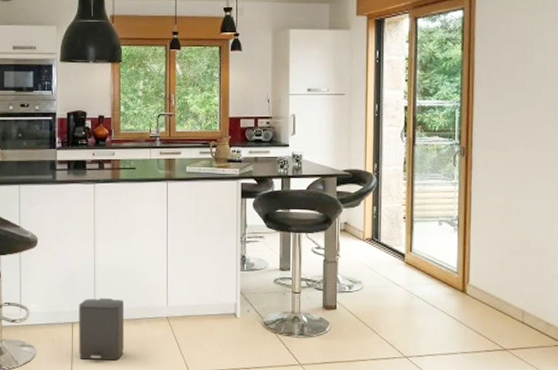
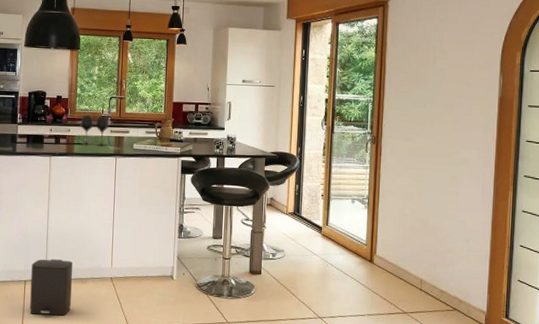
wine glass: none [126,135,158,171] -> present [80,115,109,147]

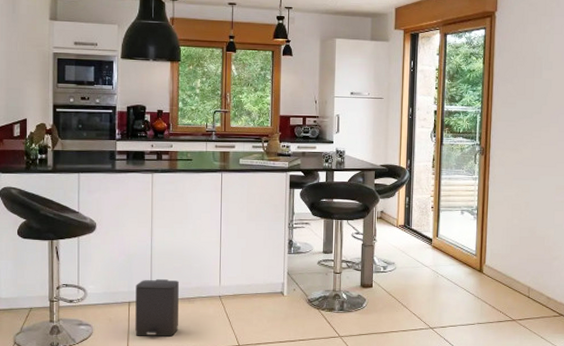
wine glass: present [80,115,109,147] -> none [183,129,214,162]

